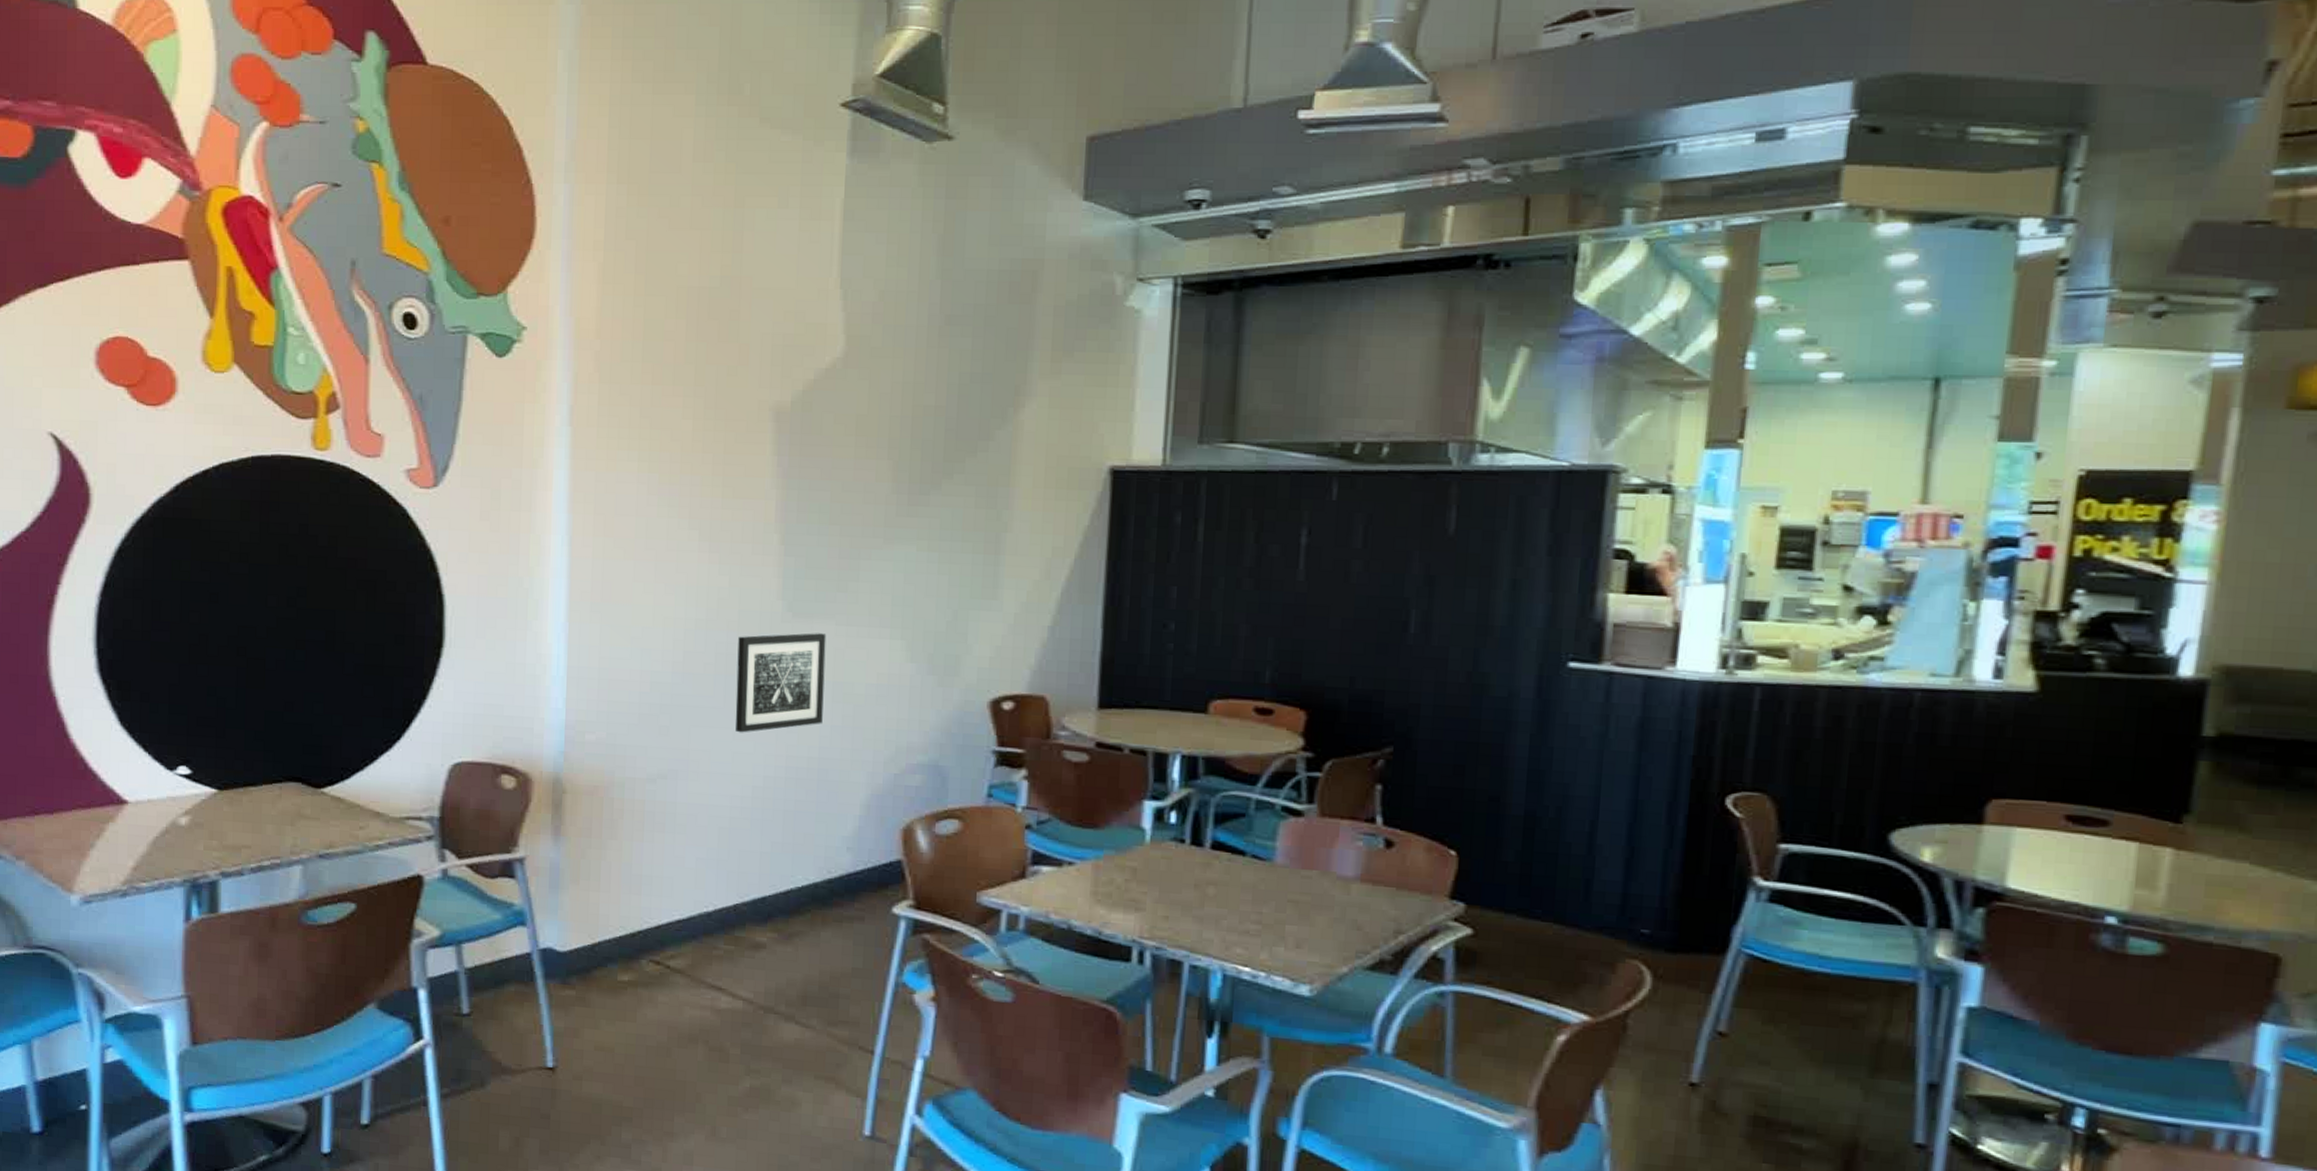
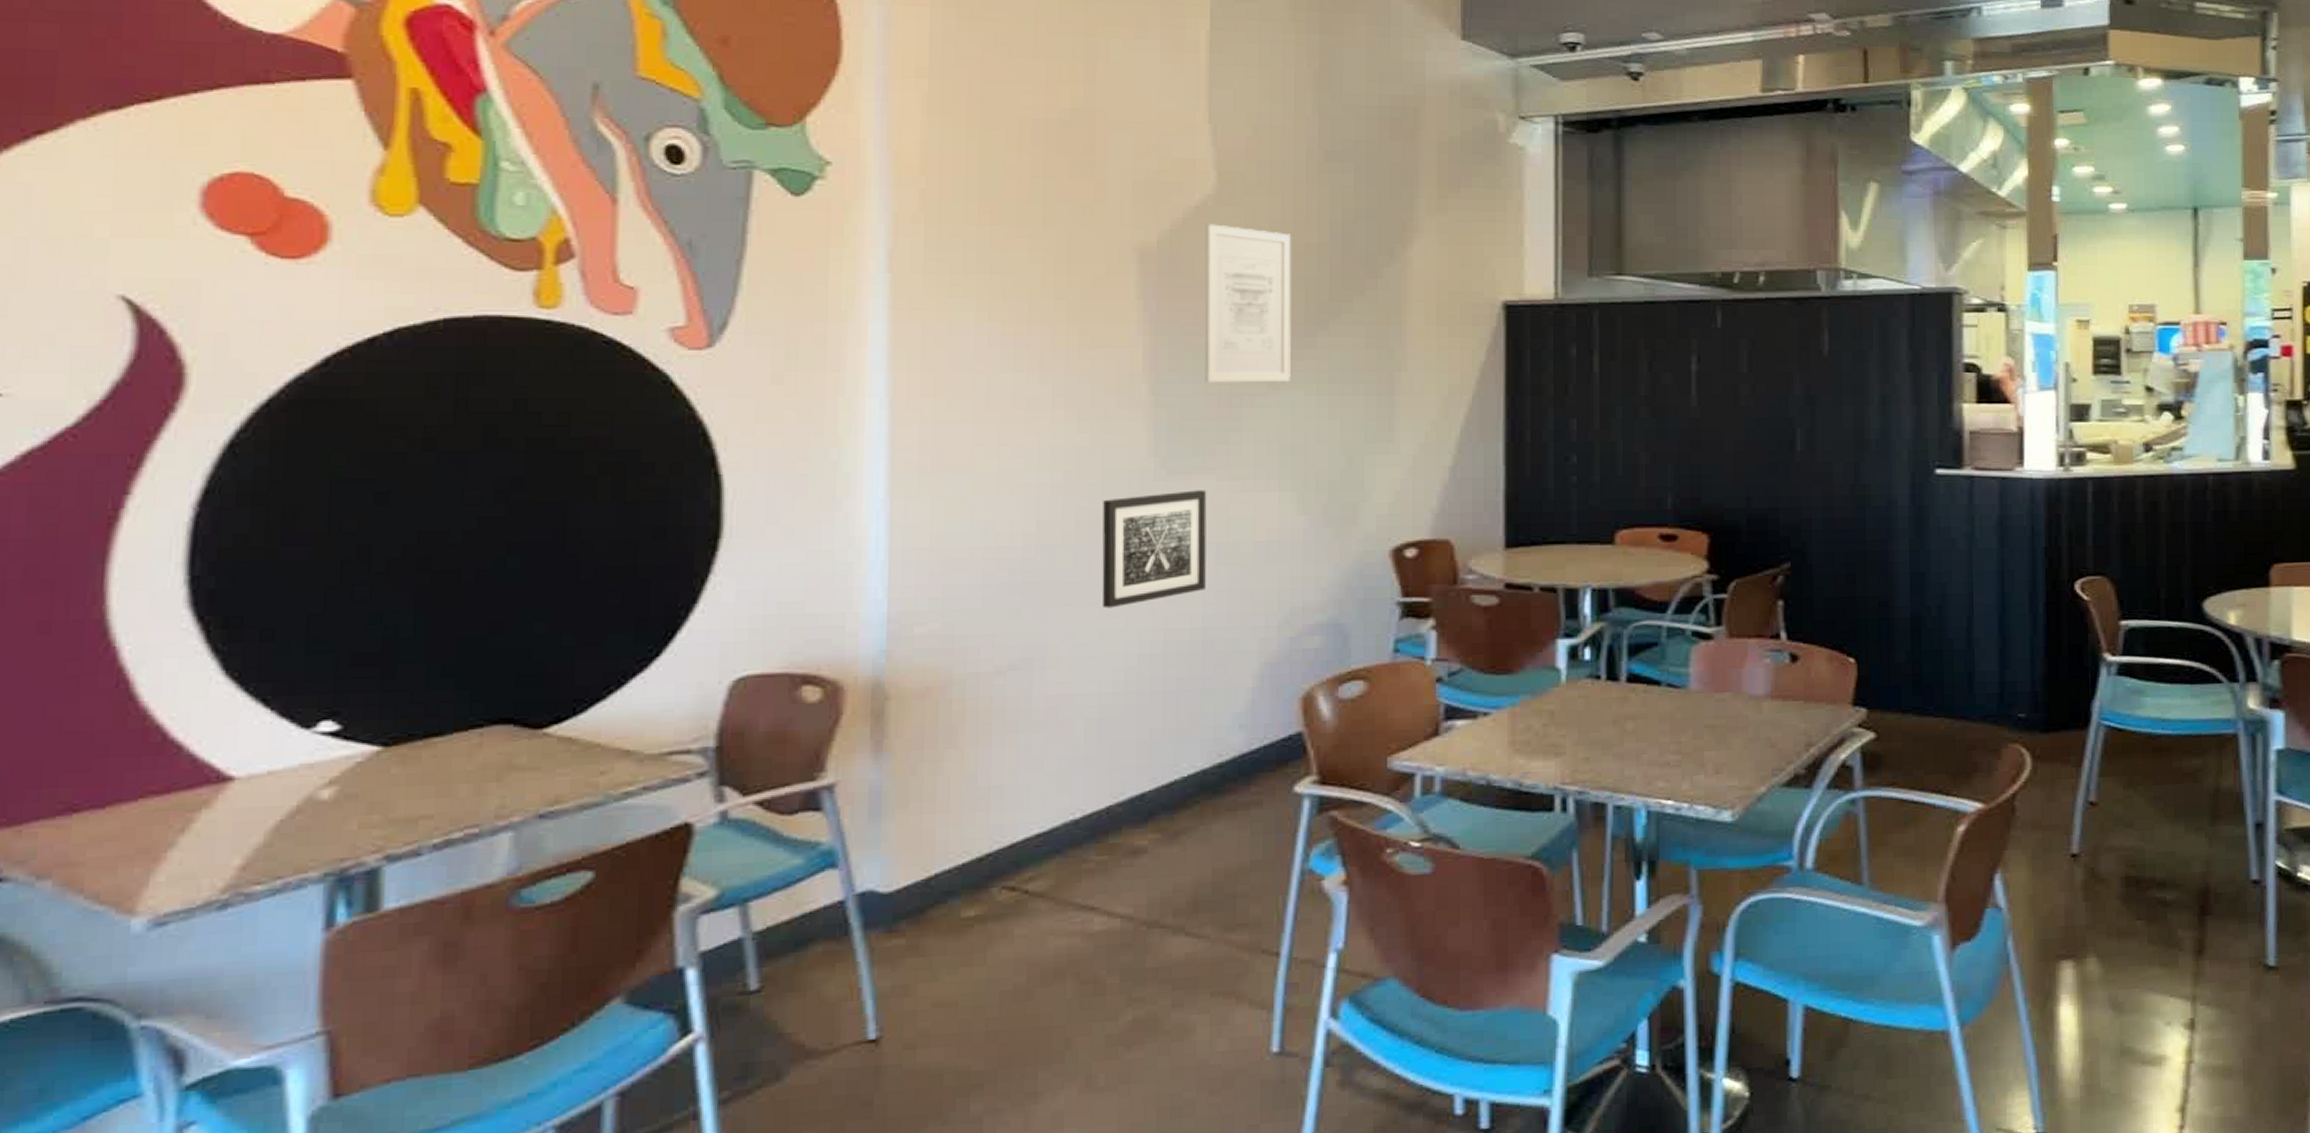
wall art: none [828,385,911,538] -> present [1204,224,1292,383]

